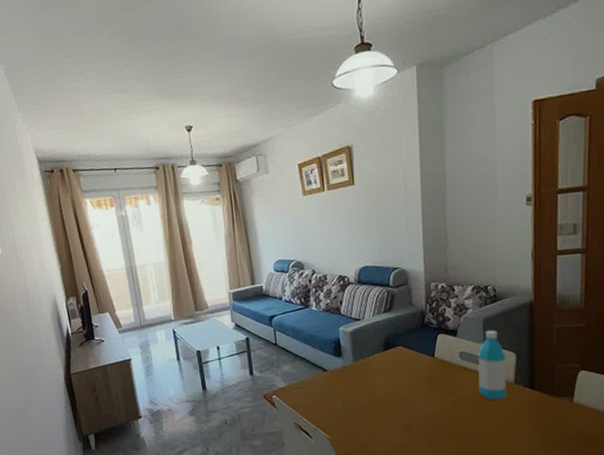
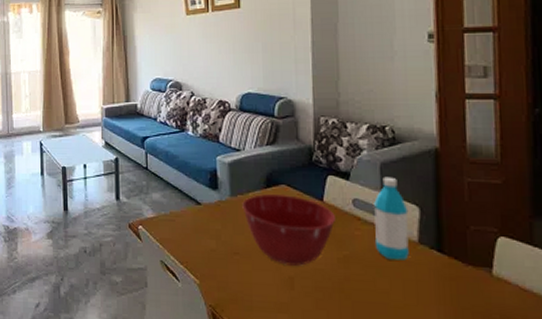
mixing bowl: none [364,354,446,415] -> present [242,193,337,267]

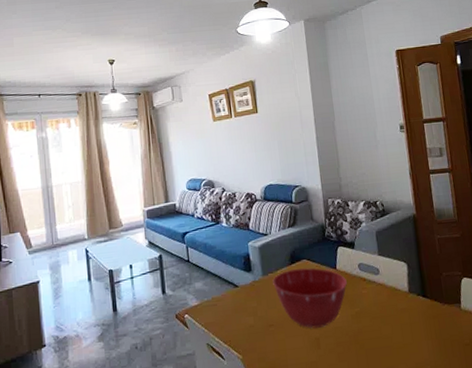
water bottle: present [374,176,409,261] -> none [374,241,403,310]

